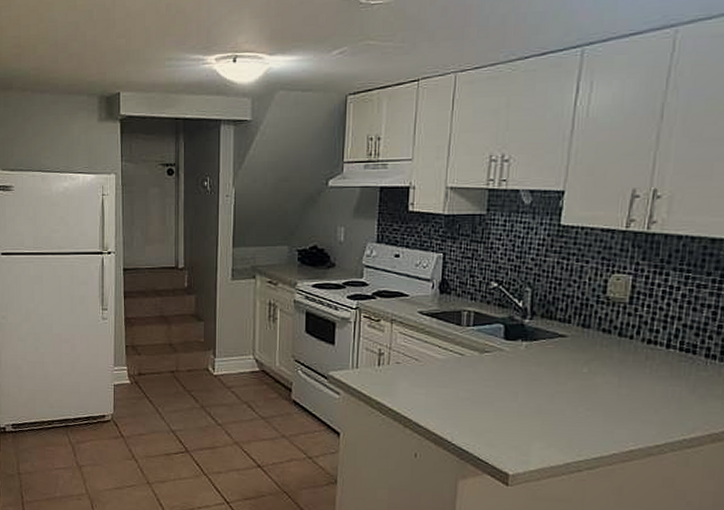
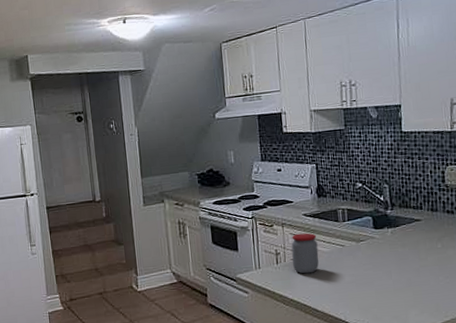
jar: none [397,333,432,382] -> present [291,233,319,274]

